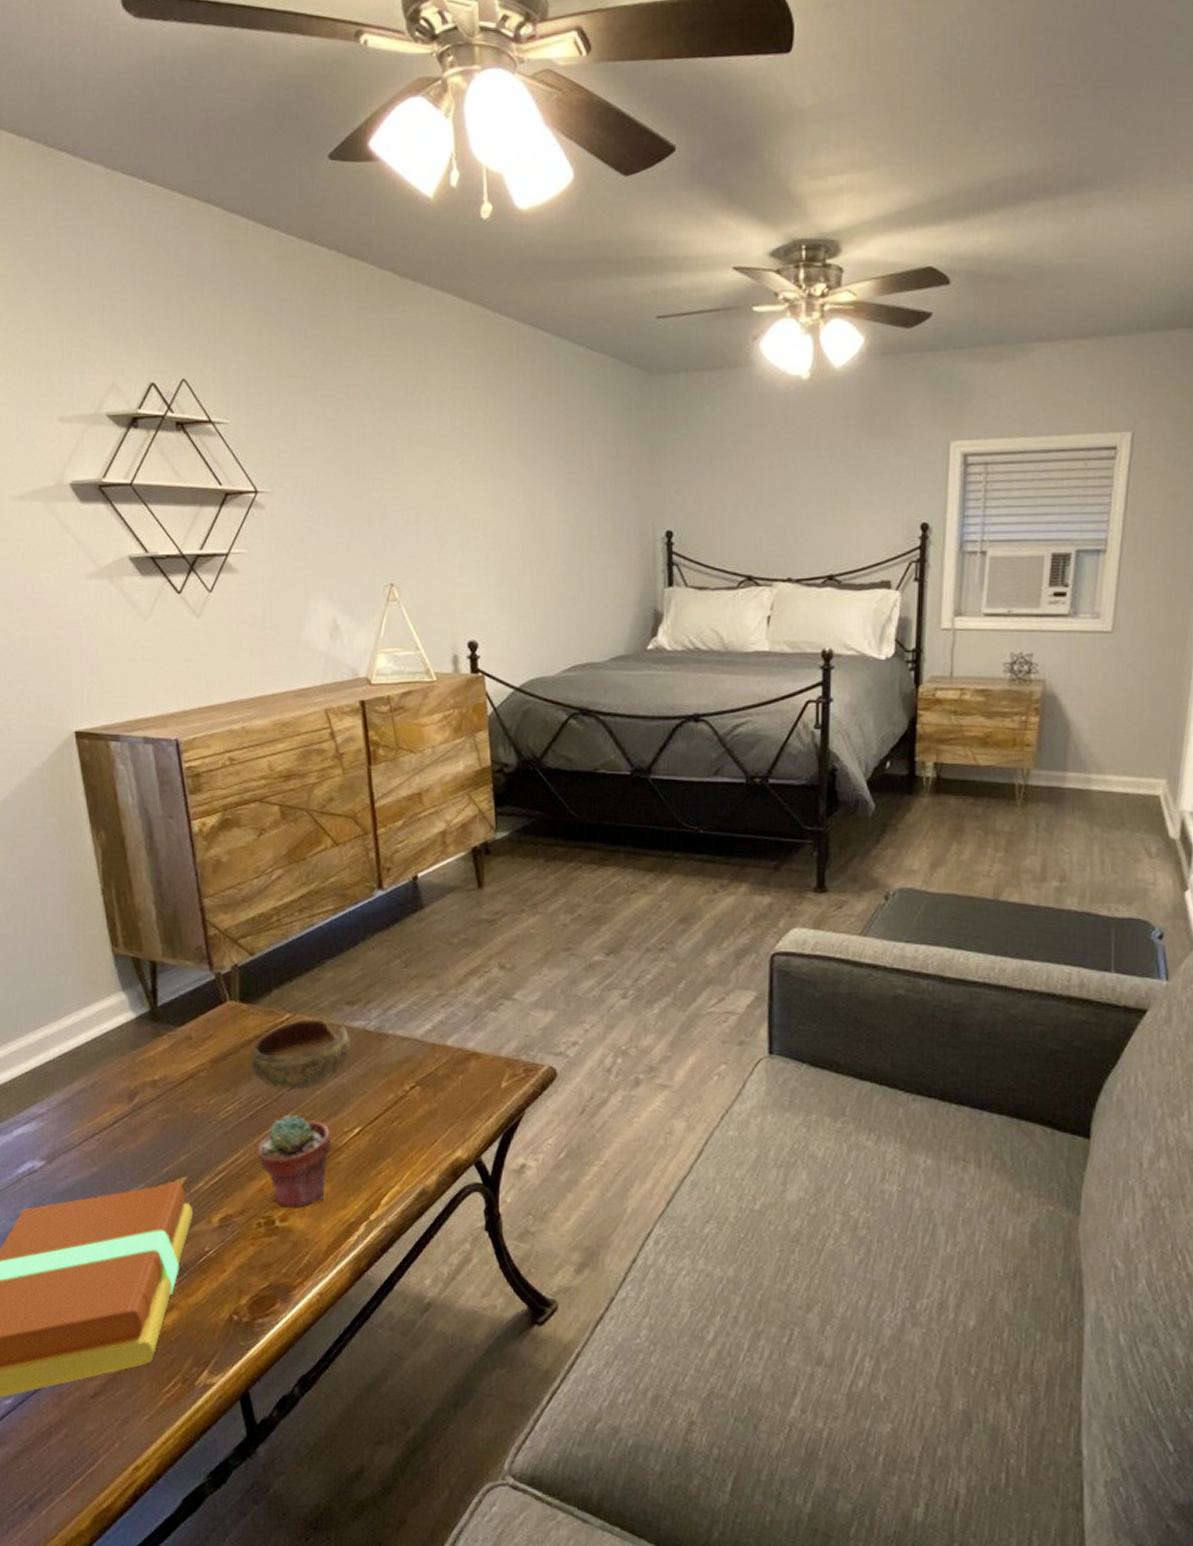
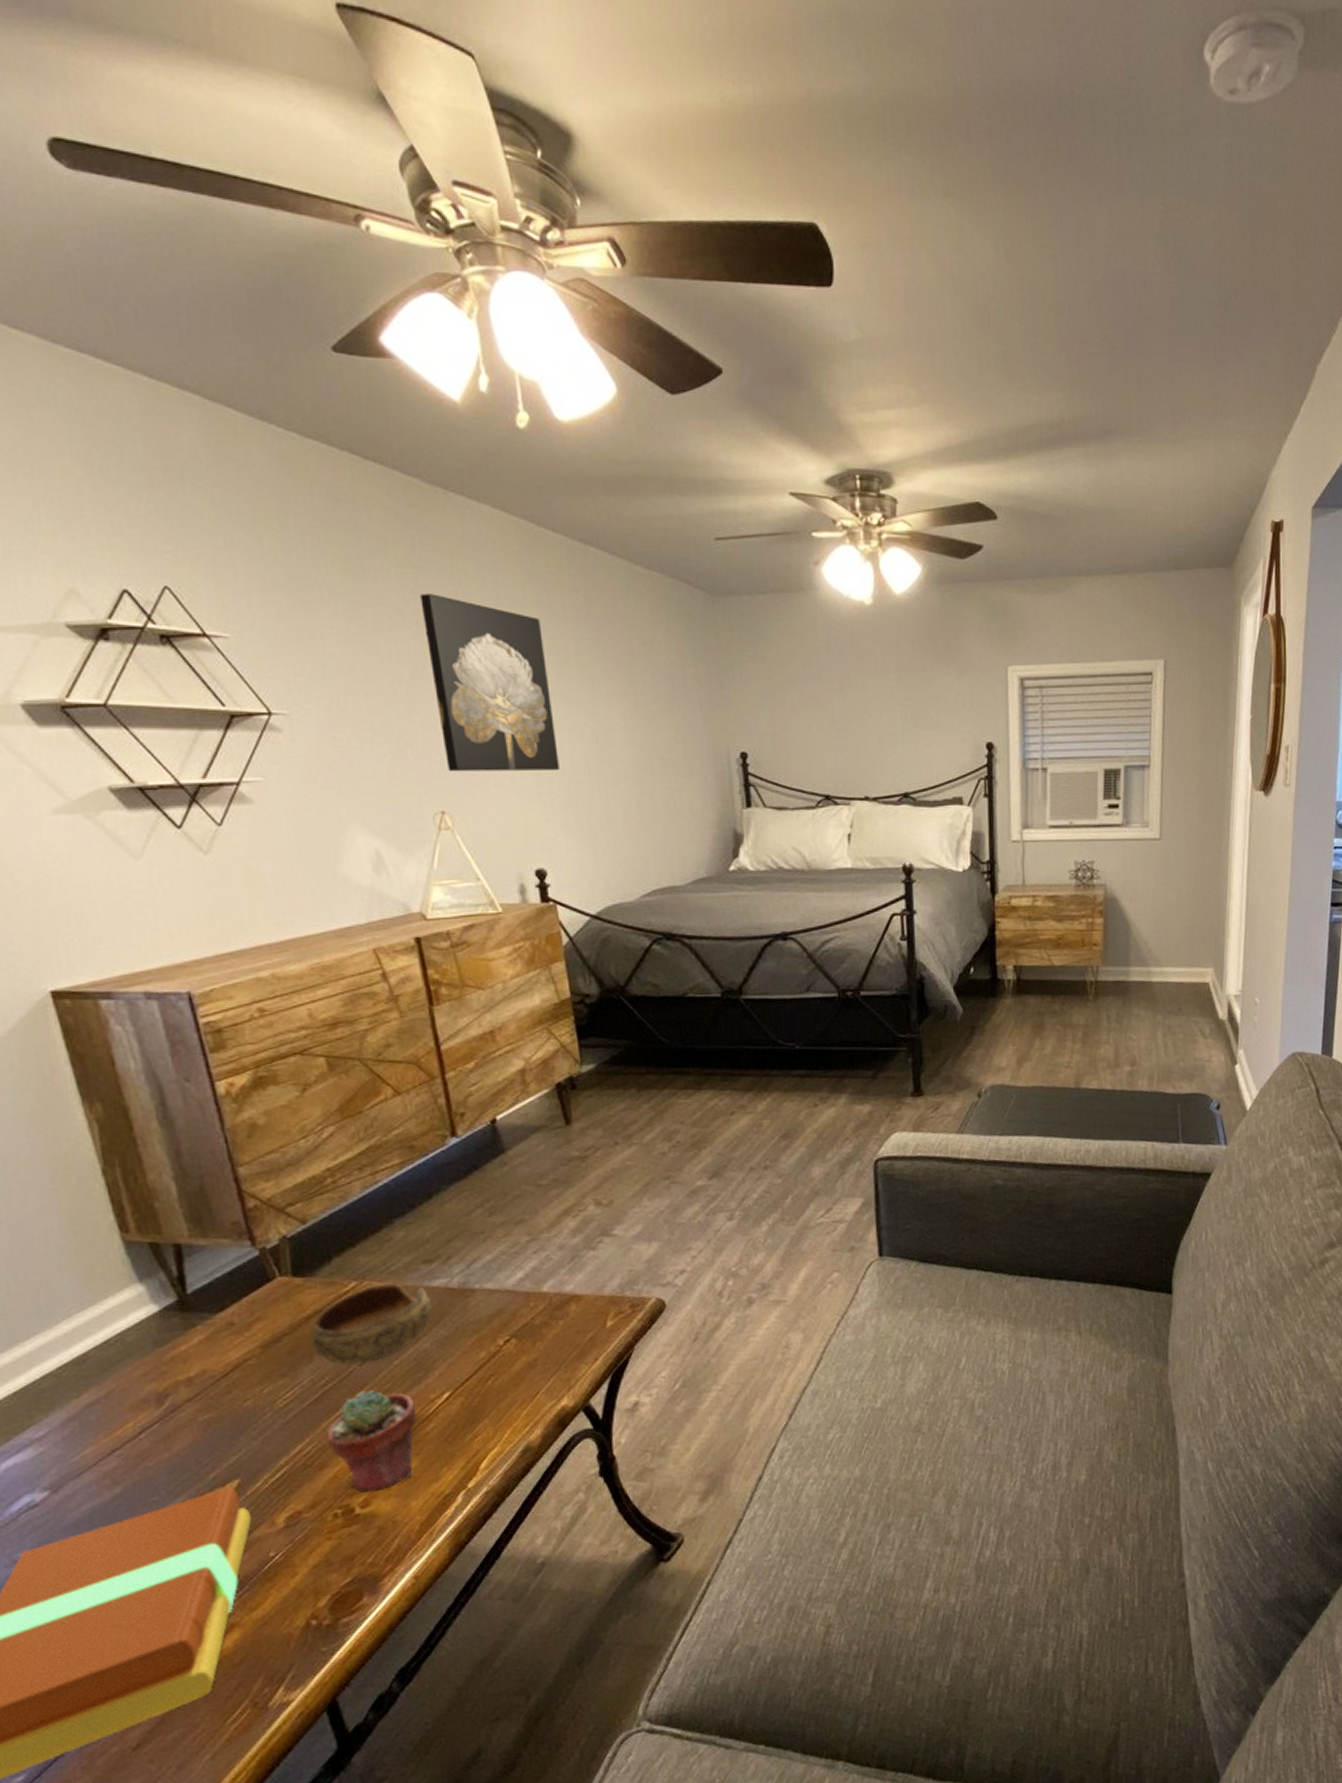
wall art: none [386,379,496,548] -> present [420,594,560,772]

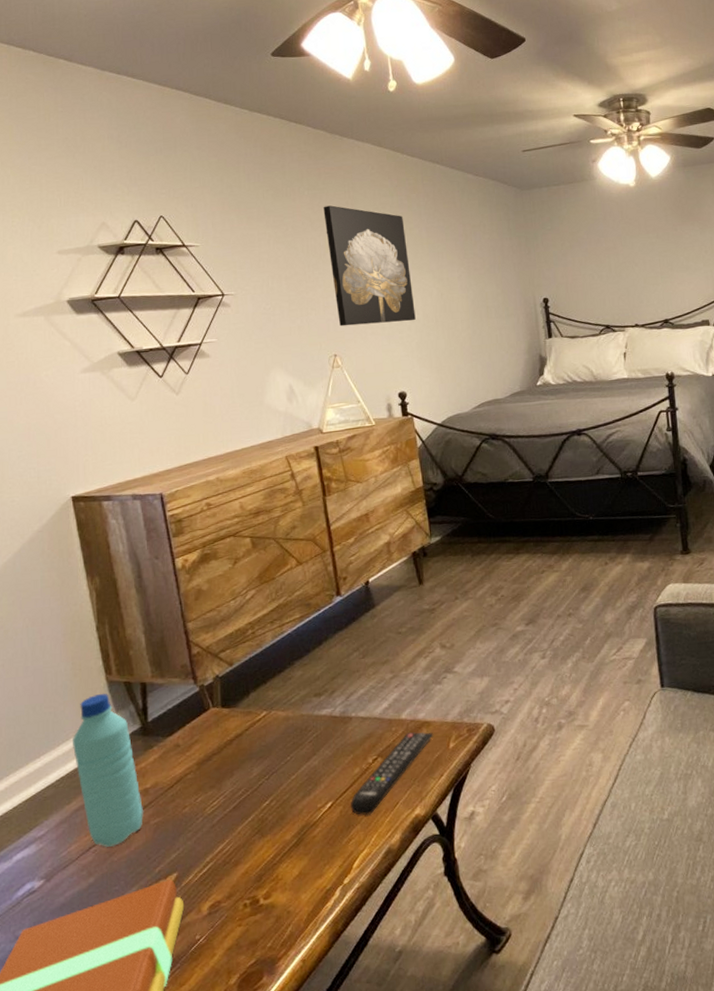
water bottle: none [76,1256,188,1450] -> present [72,693,144,847]
bowl: present [310,1283,434,1365] -> none [232,712,322,779]
potted succulent: present [326,1390,418,1493] -> none [241,800,308,886]
remote control: none [475,1307,586,1408] -> present [351,731,434,816]

